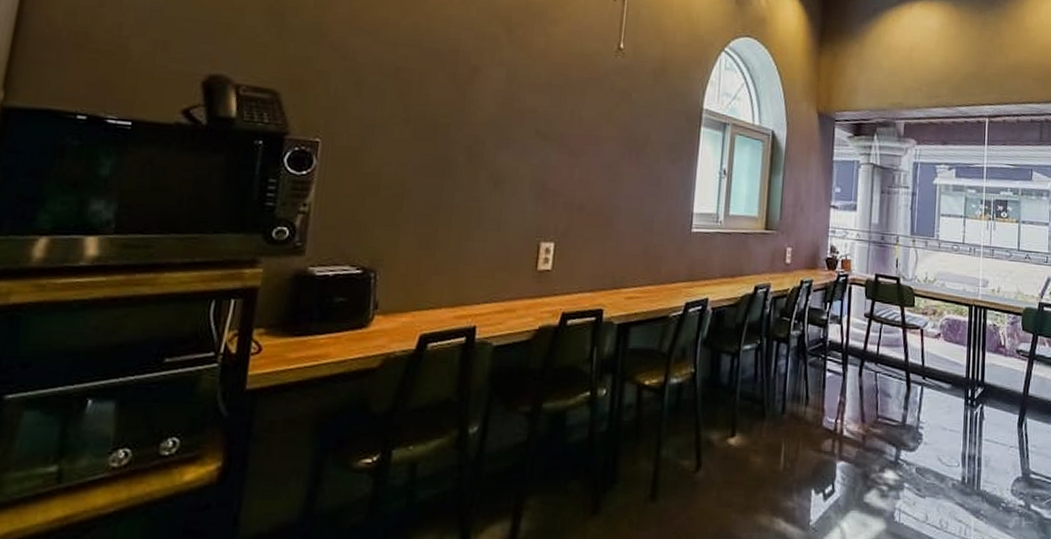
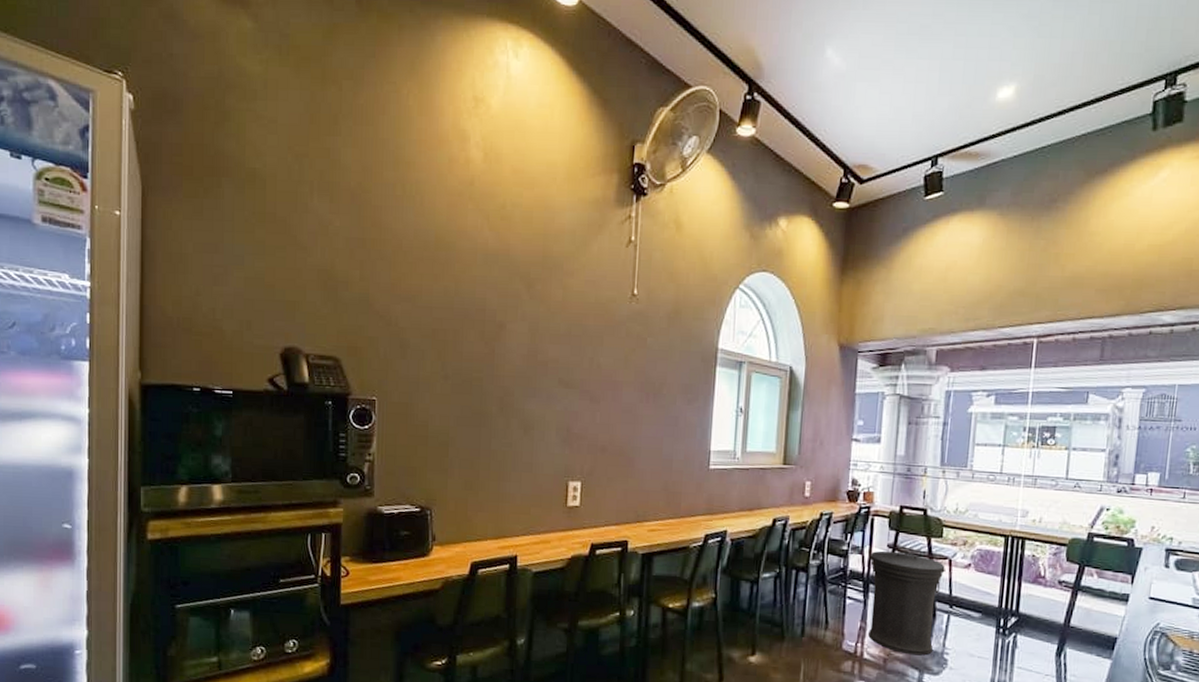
trash can: none [848,320,918,431] -> present [868,550,945,656]

